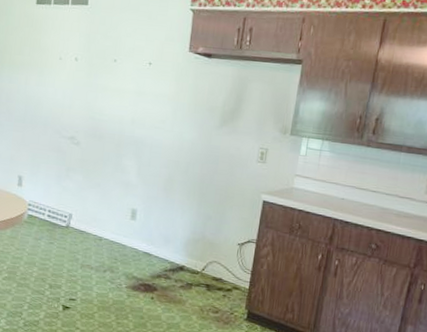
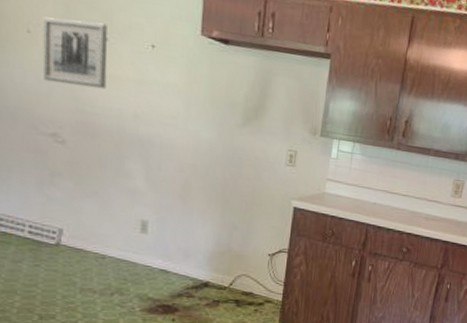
wall art: none [68,47,117,101] -> present [42,16,107,89]

